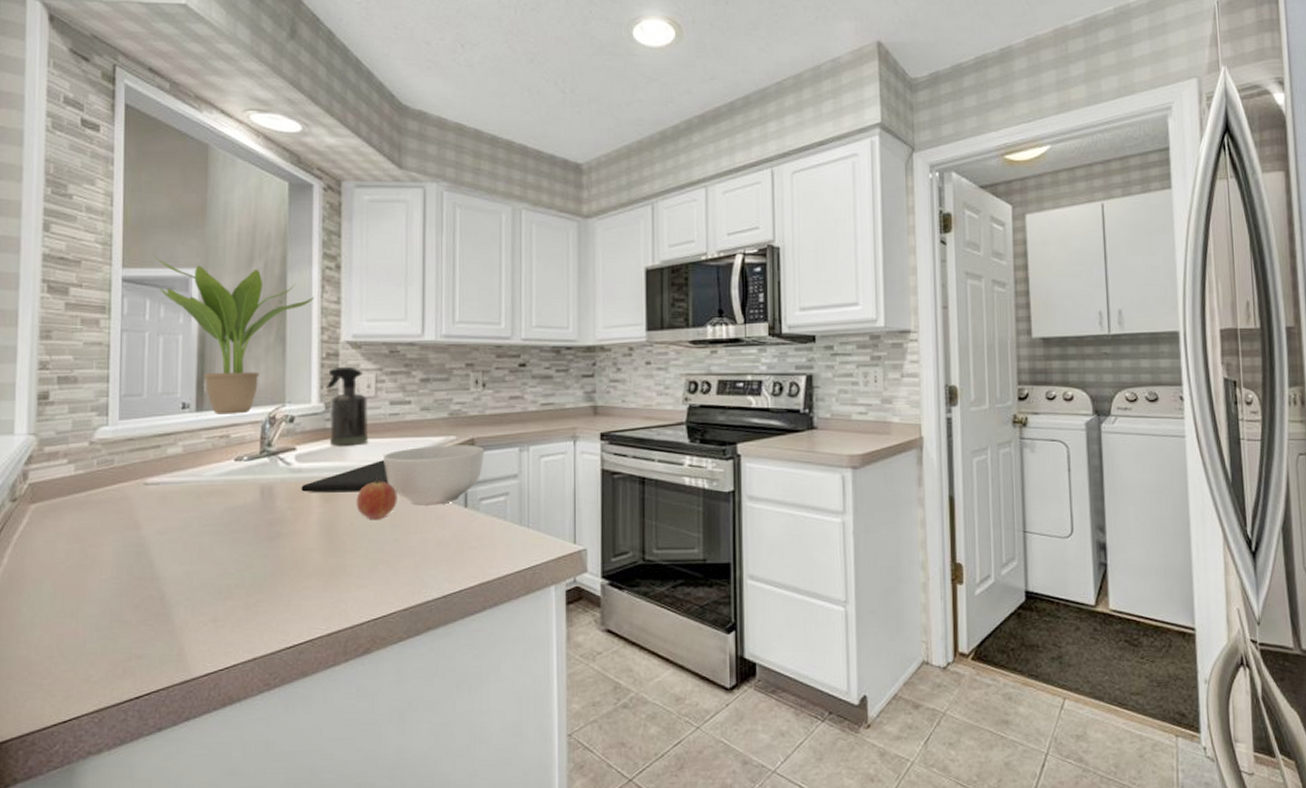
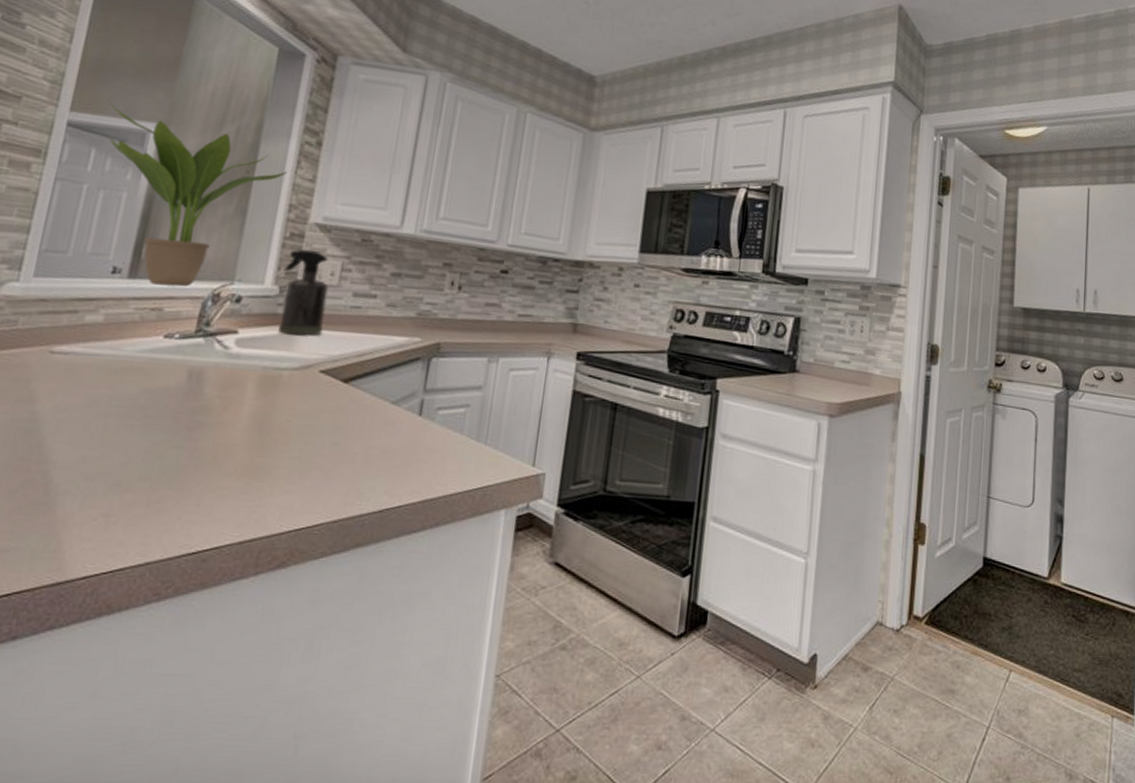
cutting board: present [301,460,389,492] -> none [236,355,339,386]
fruit: present [356,476,397,520] -> none [296,372,346,420]
bowl: present [384,445,485,506] -> none [335,345,450,410]

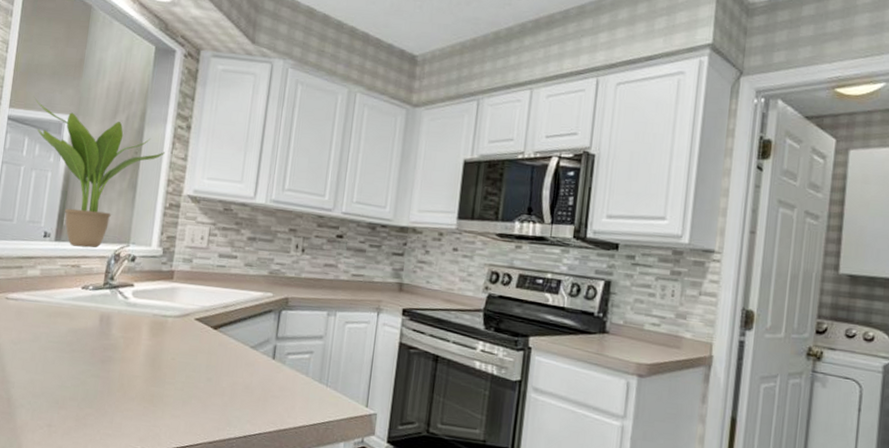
spray bottle: present [278,249,329,335] -> none [163,217,200,289]

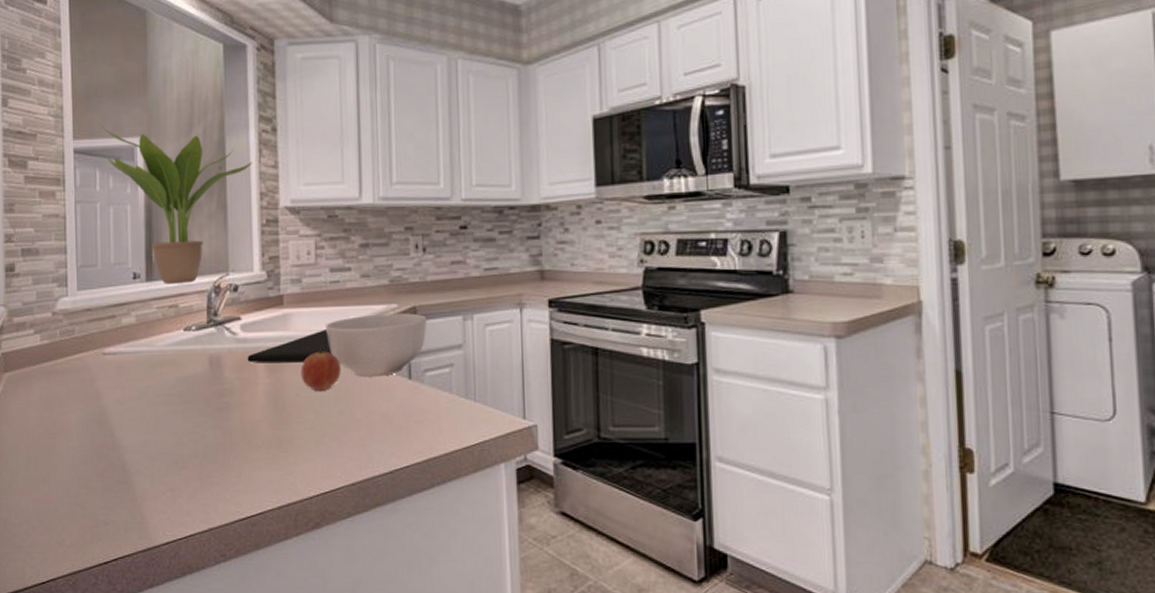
cutting board: none [134,306,210,331] -> present [247,330,332,362]
fruit: none [179,320,216,359] -> present [300,347,341,392]
bowl: none [207,298,297,354] -> present [326,313,427,377]

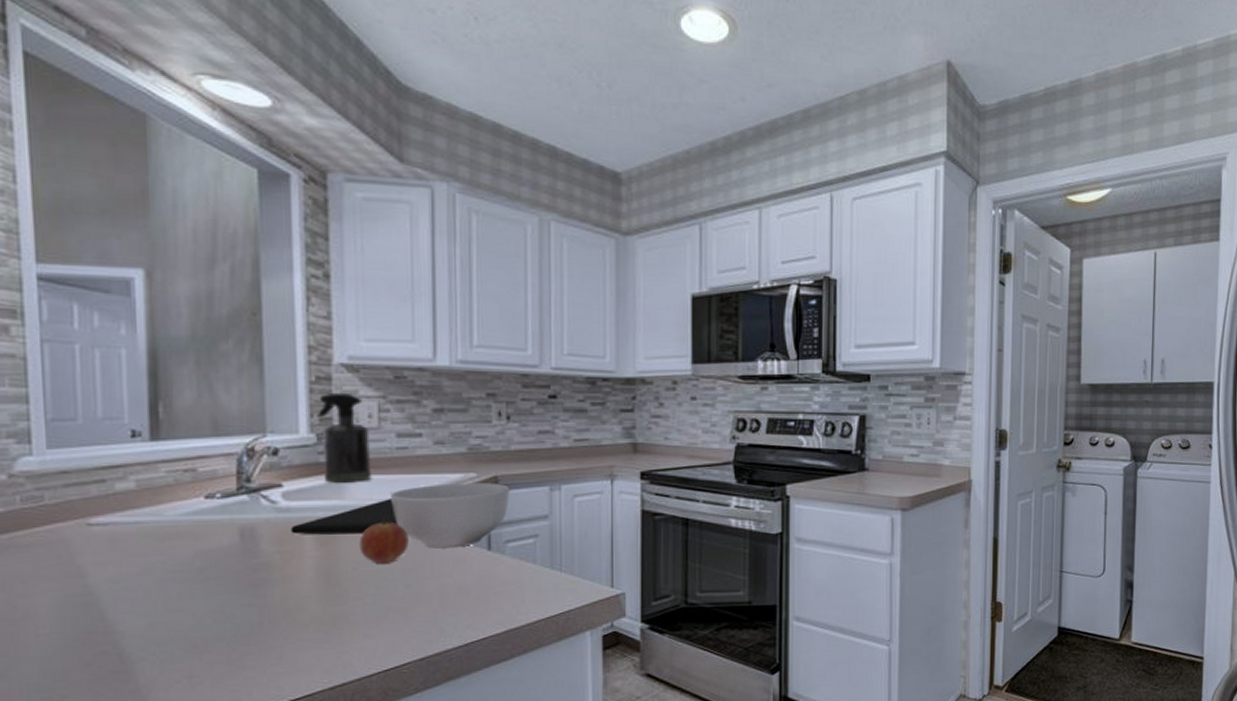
potted plant: present [99,123,252,284] -> none [76,246,297,445]
spray bottle: none [266,232,311,315] -> present [316,392,372,483]

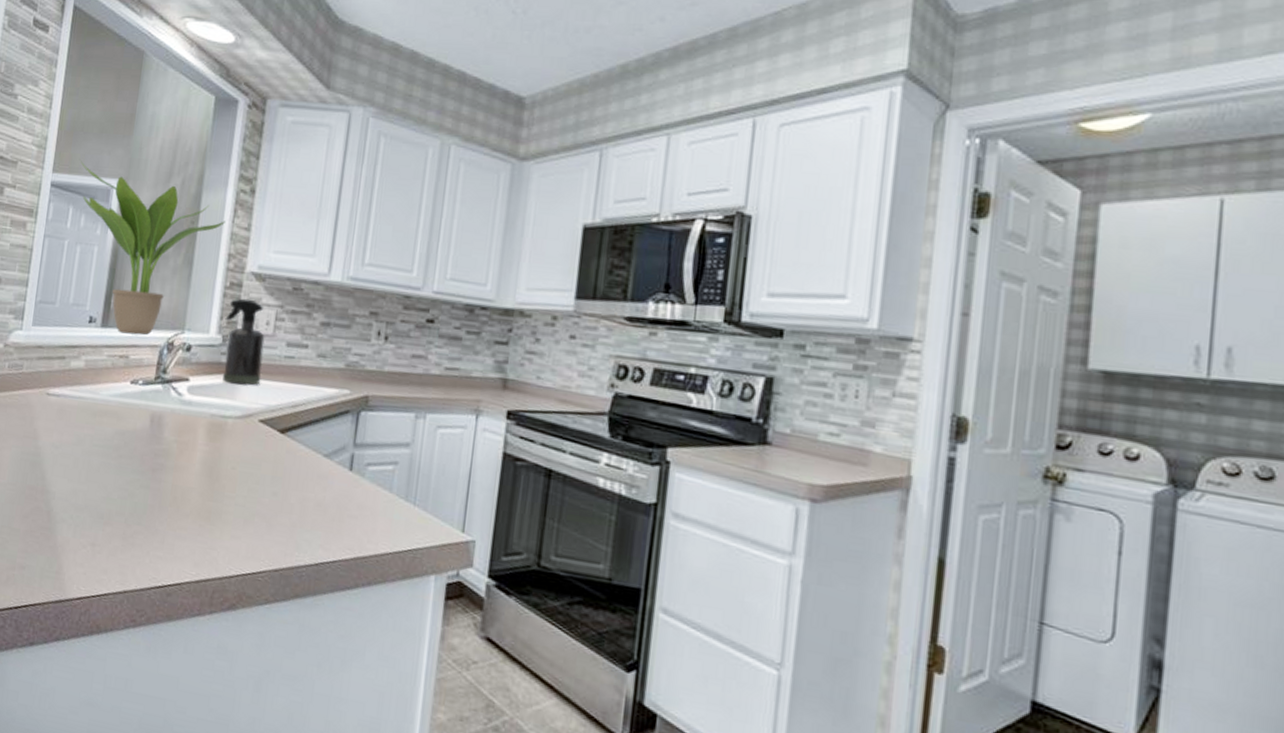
potted plant: none [76,246,297,445] -> present [80,159,225,336]
cutting board: present [290,499,398,534] -> none [189,405,276,434]
fruit: present [359,517,409,565] -> none [240,422,283,469]
bowl: present [391,483,510,549] -> none [272,396,378,463]

